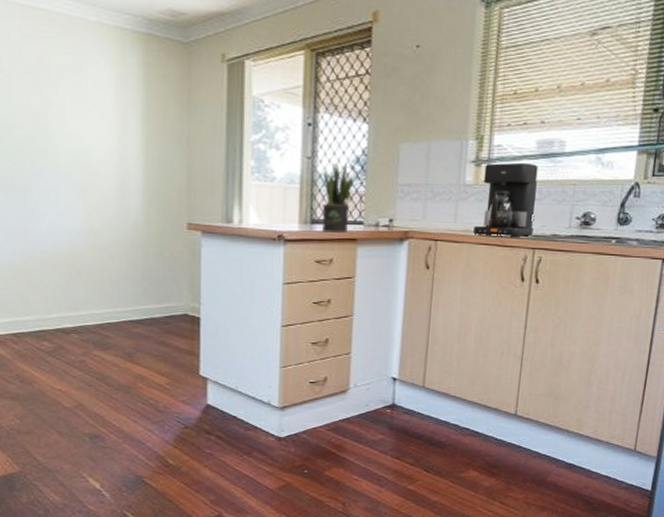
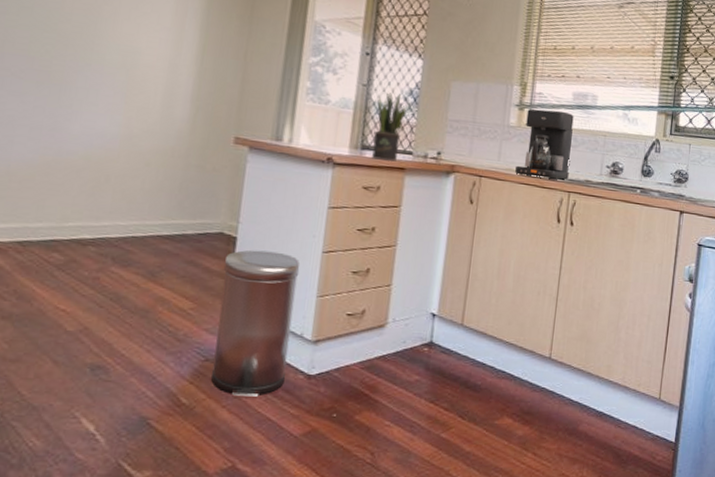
pedal bin: none [191,328,262,458] -> present [211,250,300,398]

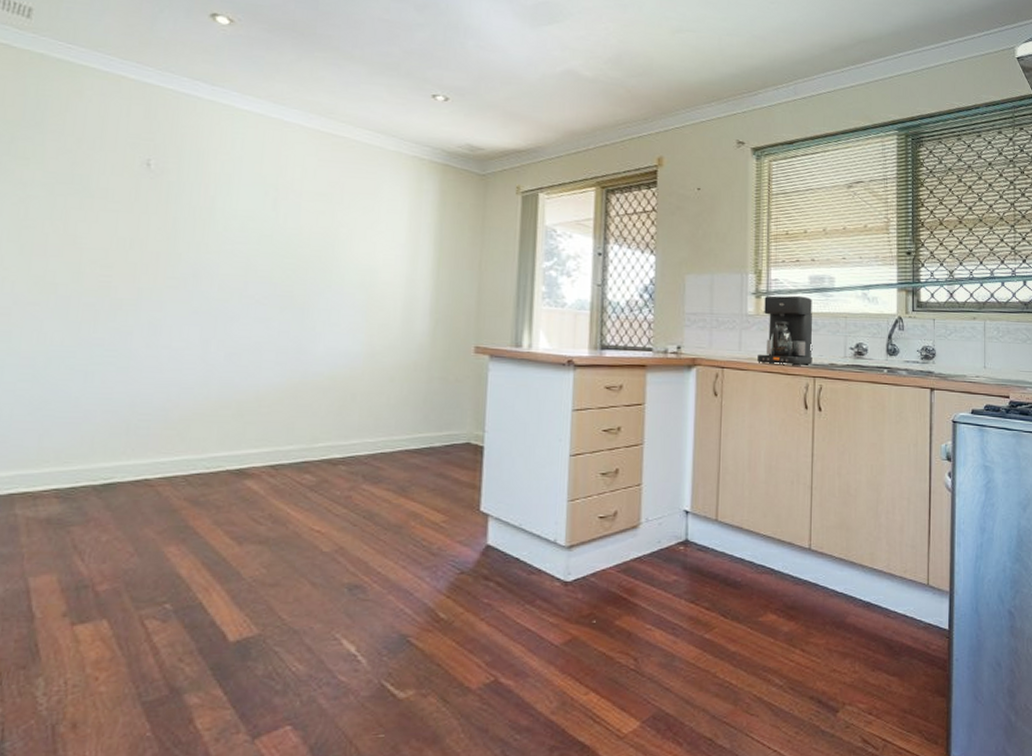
pedal bin: present [211,250,300,398] -> none [468,458,549,609]
potted plant: present [372,92,406,163] -> none [612,291,642,360]

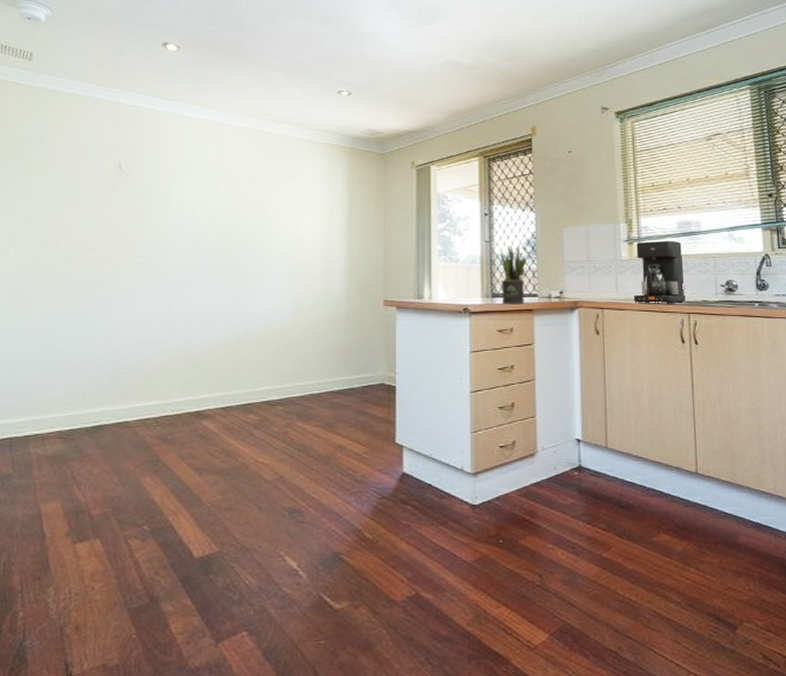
potted plant: none [612,291,642,360] -> present [500,245,526,306]

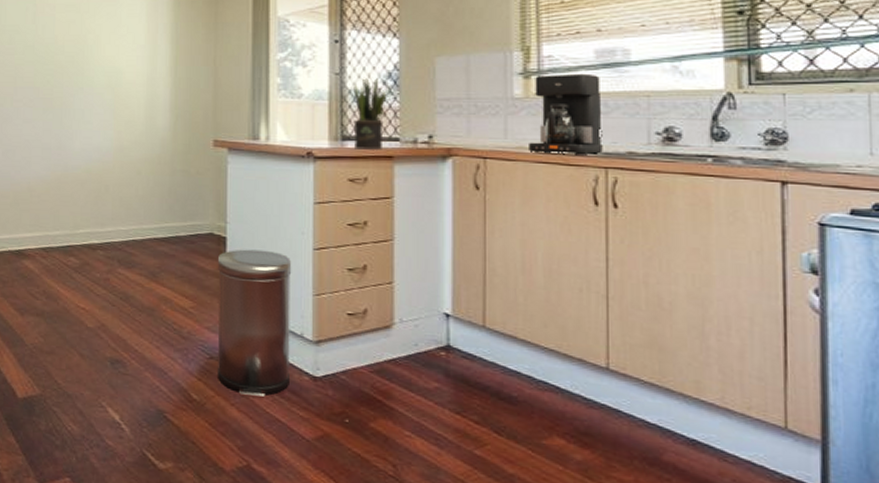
pedal bin: none [387,396,453,530] -> present [217,249,292,398]

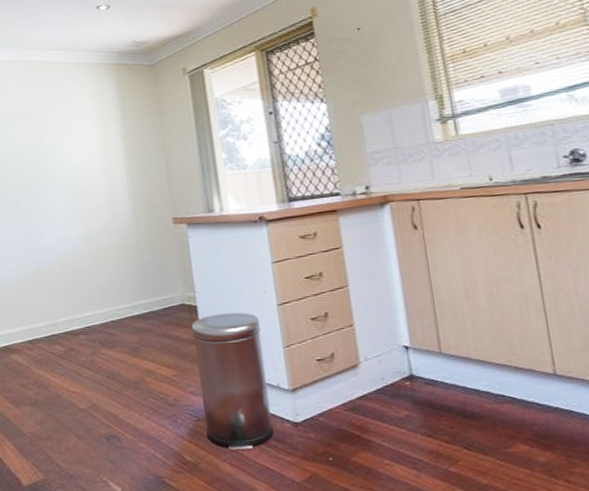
potted plant: present [353,78,385,151] -> none [292,141,326,208]
coffee maker: present [529,73,603,155] -> none [451,111,520,189]

